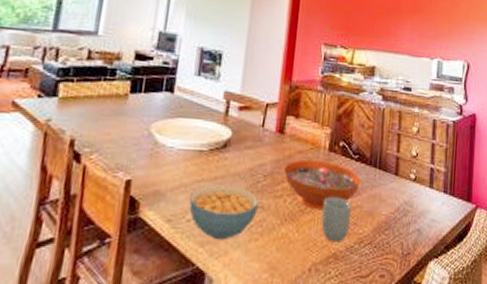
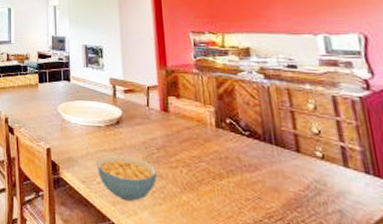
decorative bowl: present [284,159,362,211] -> none [174,135,258,183]
cup: present [321,196,351,242] -> none [220,170,254,215]

